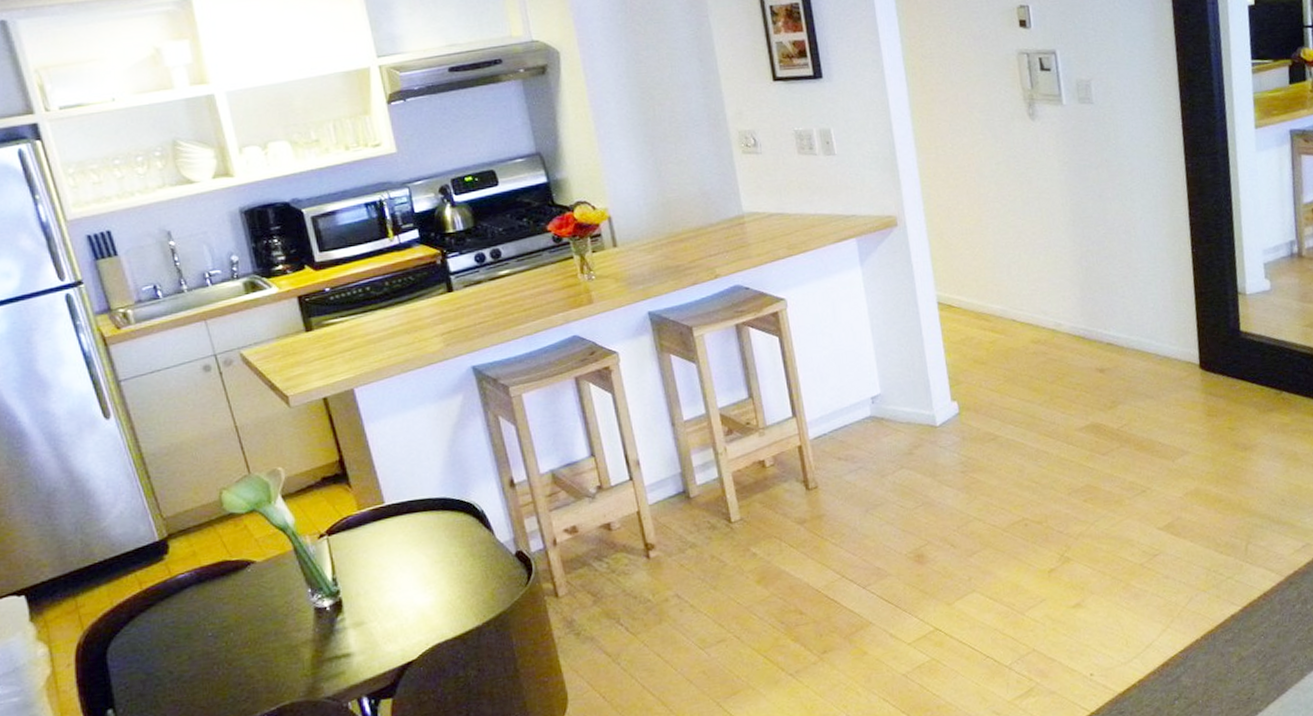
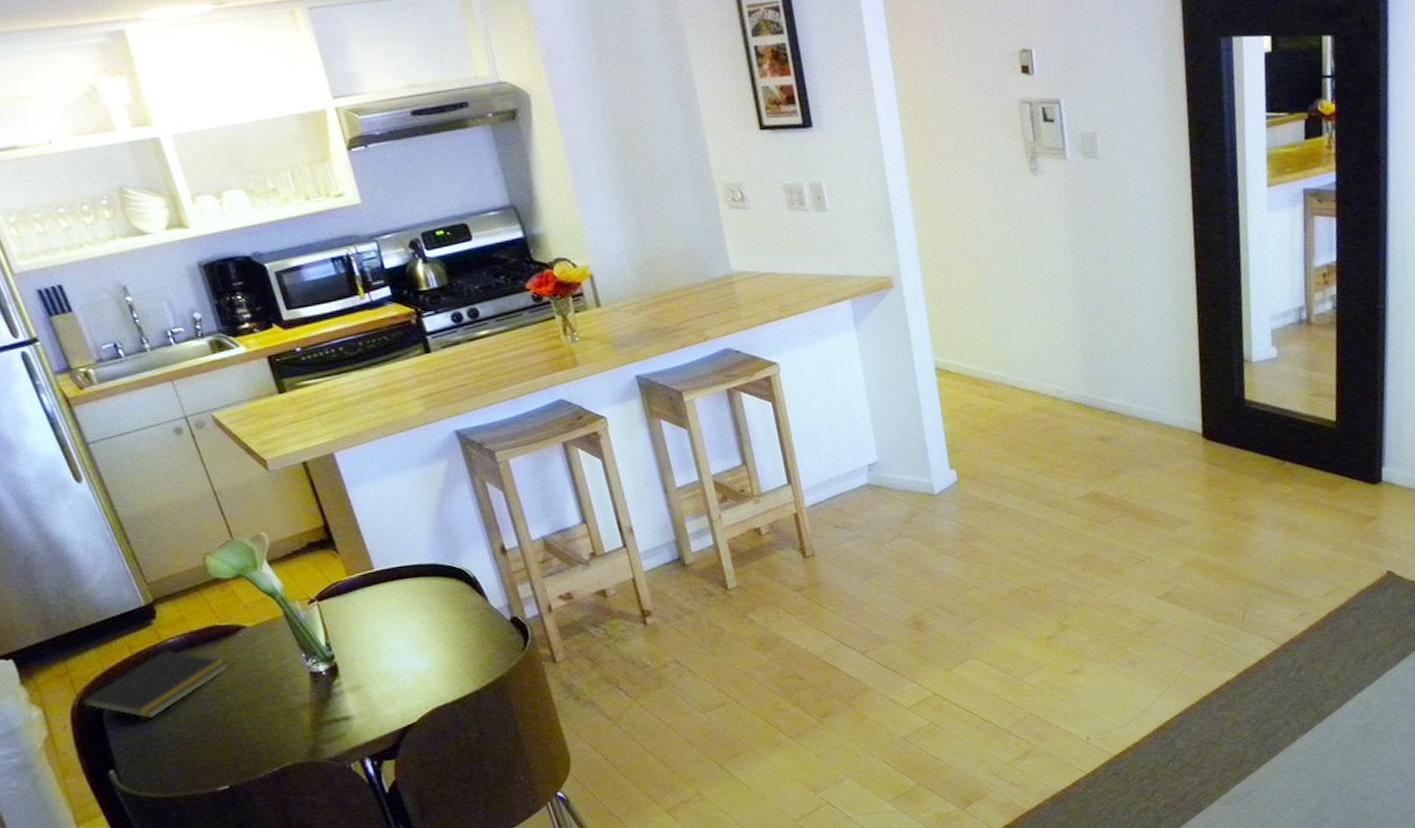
notepad: none [87,585,236,658] -> present [81,649,229,721]

